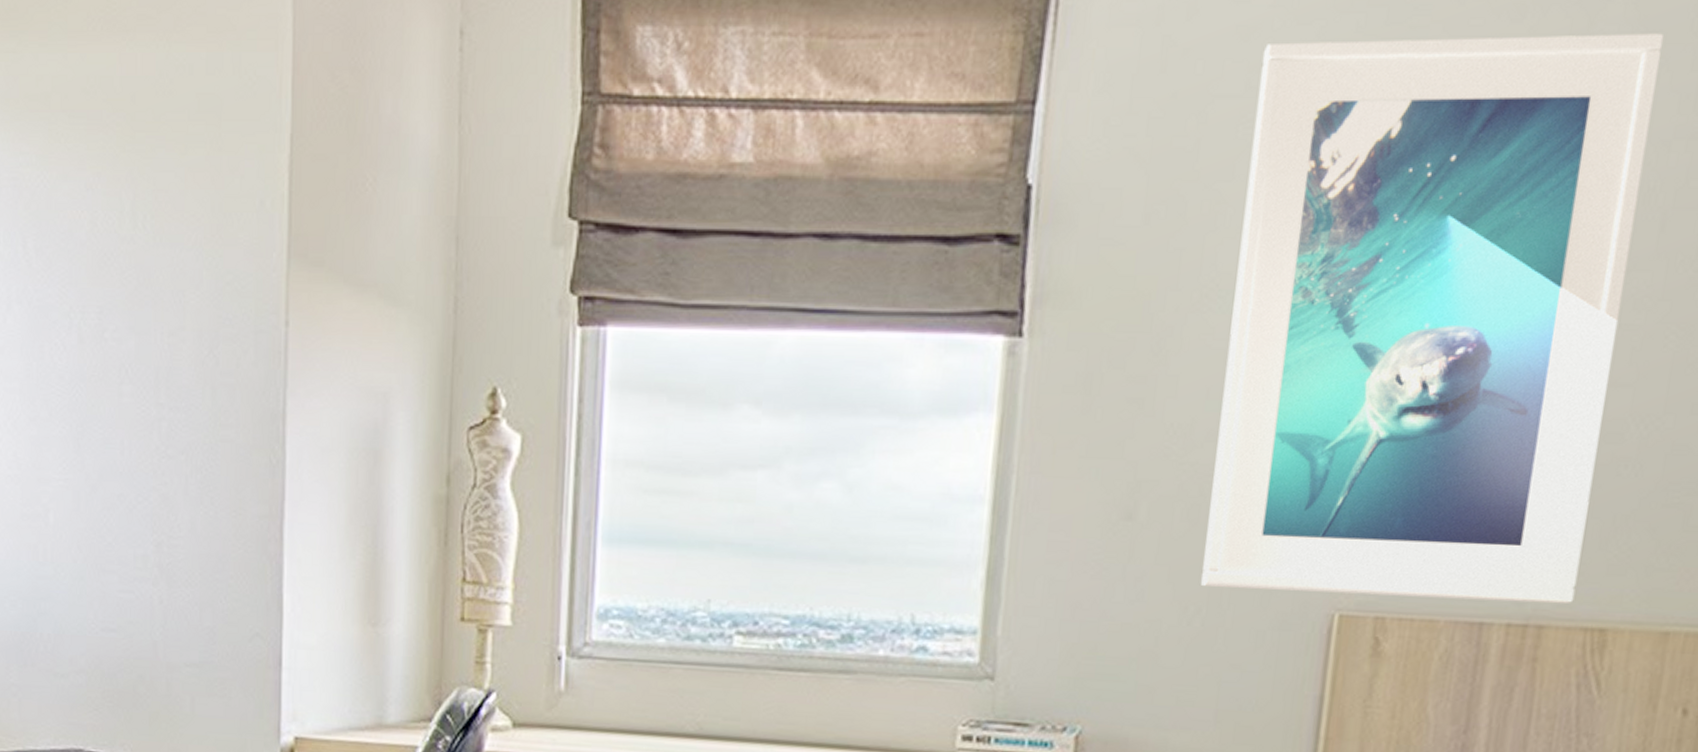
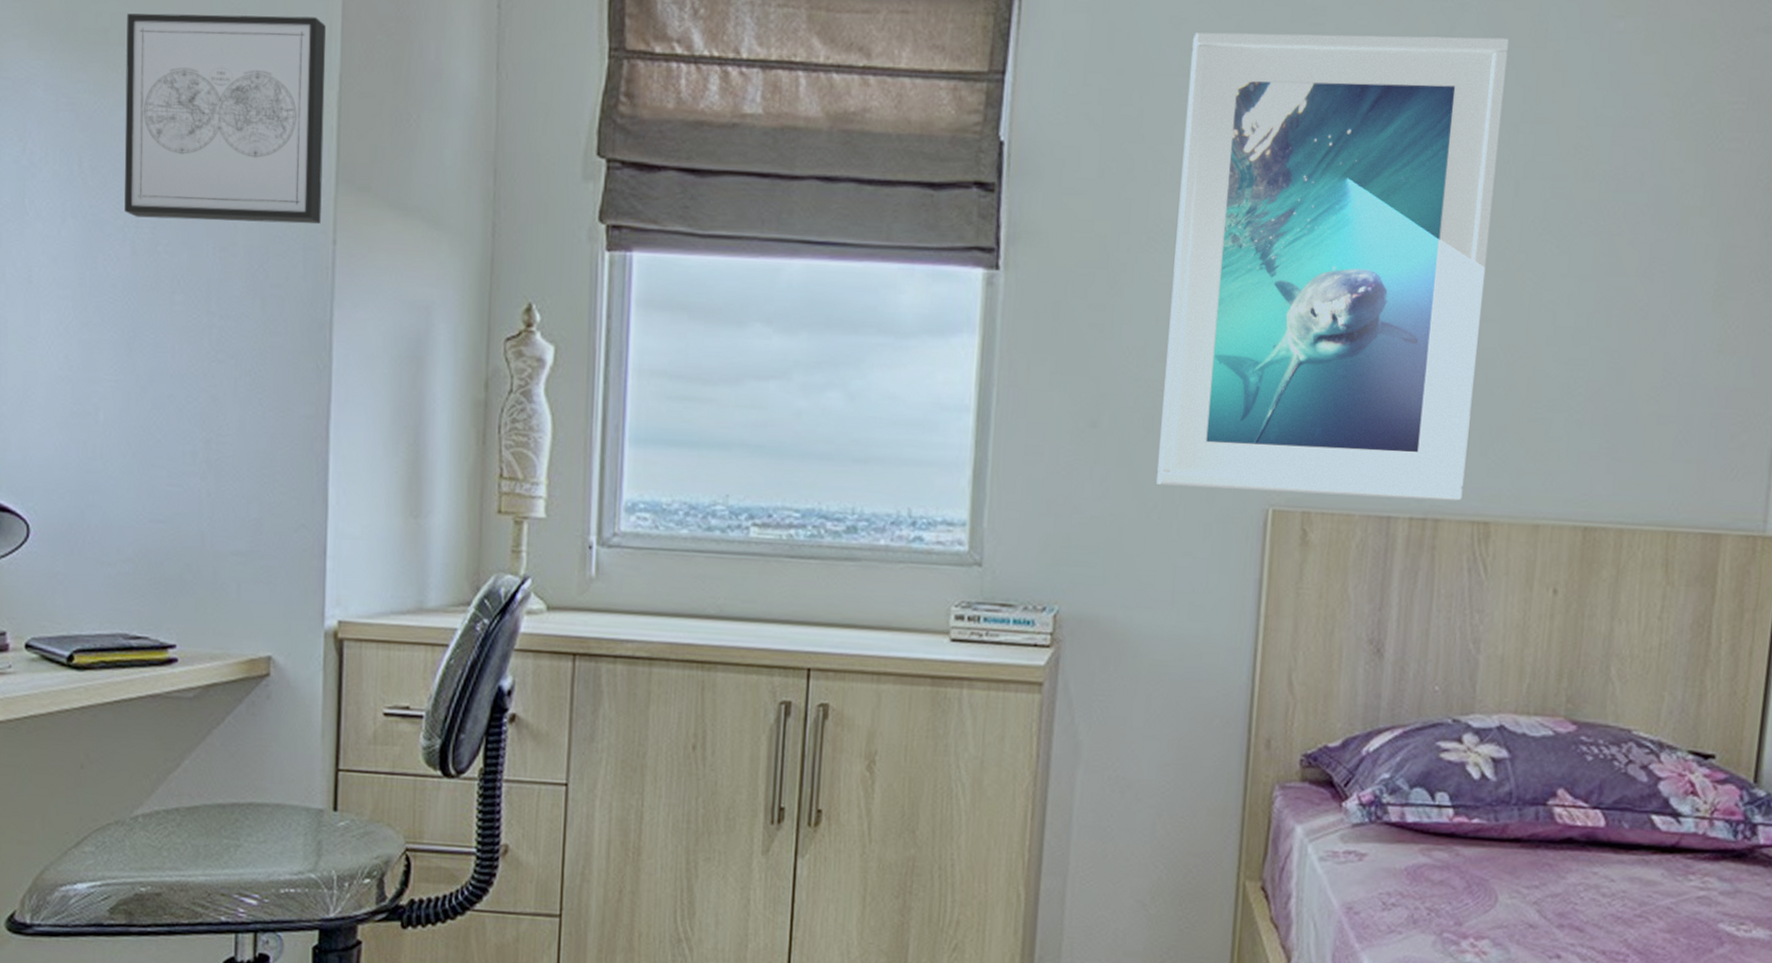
wall art: none [69,71,276,304] -> present [124,13,326,224]

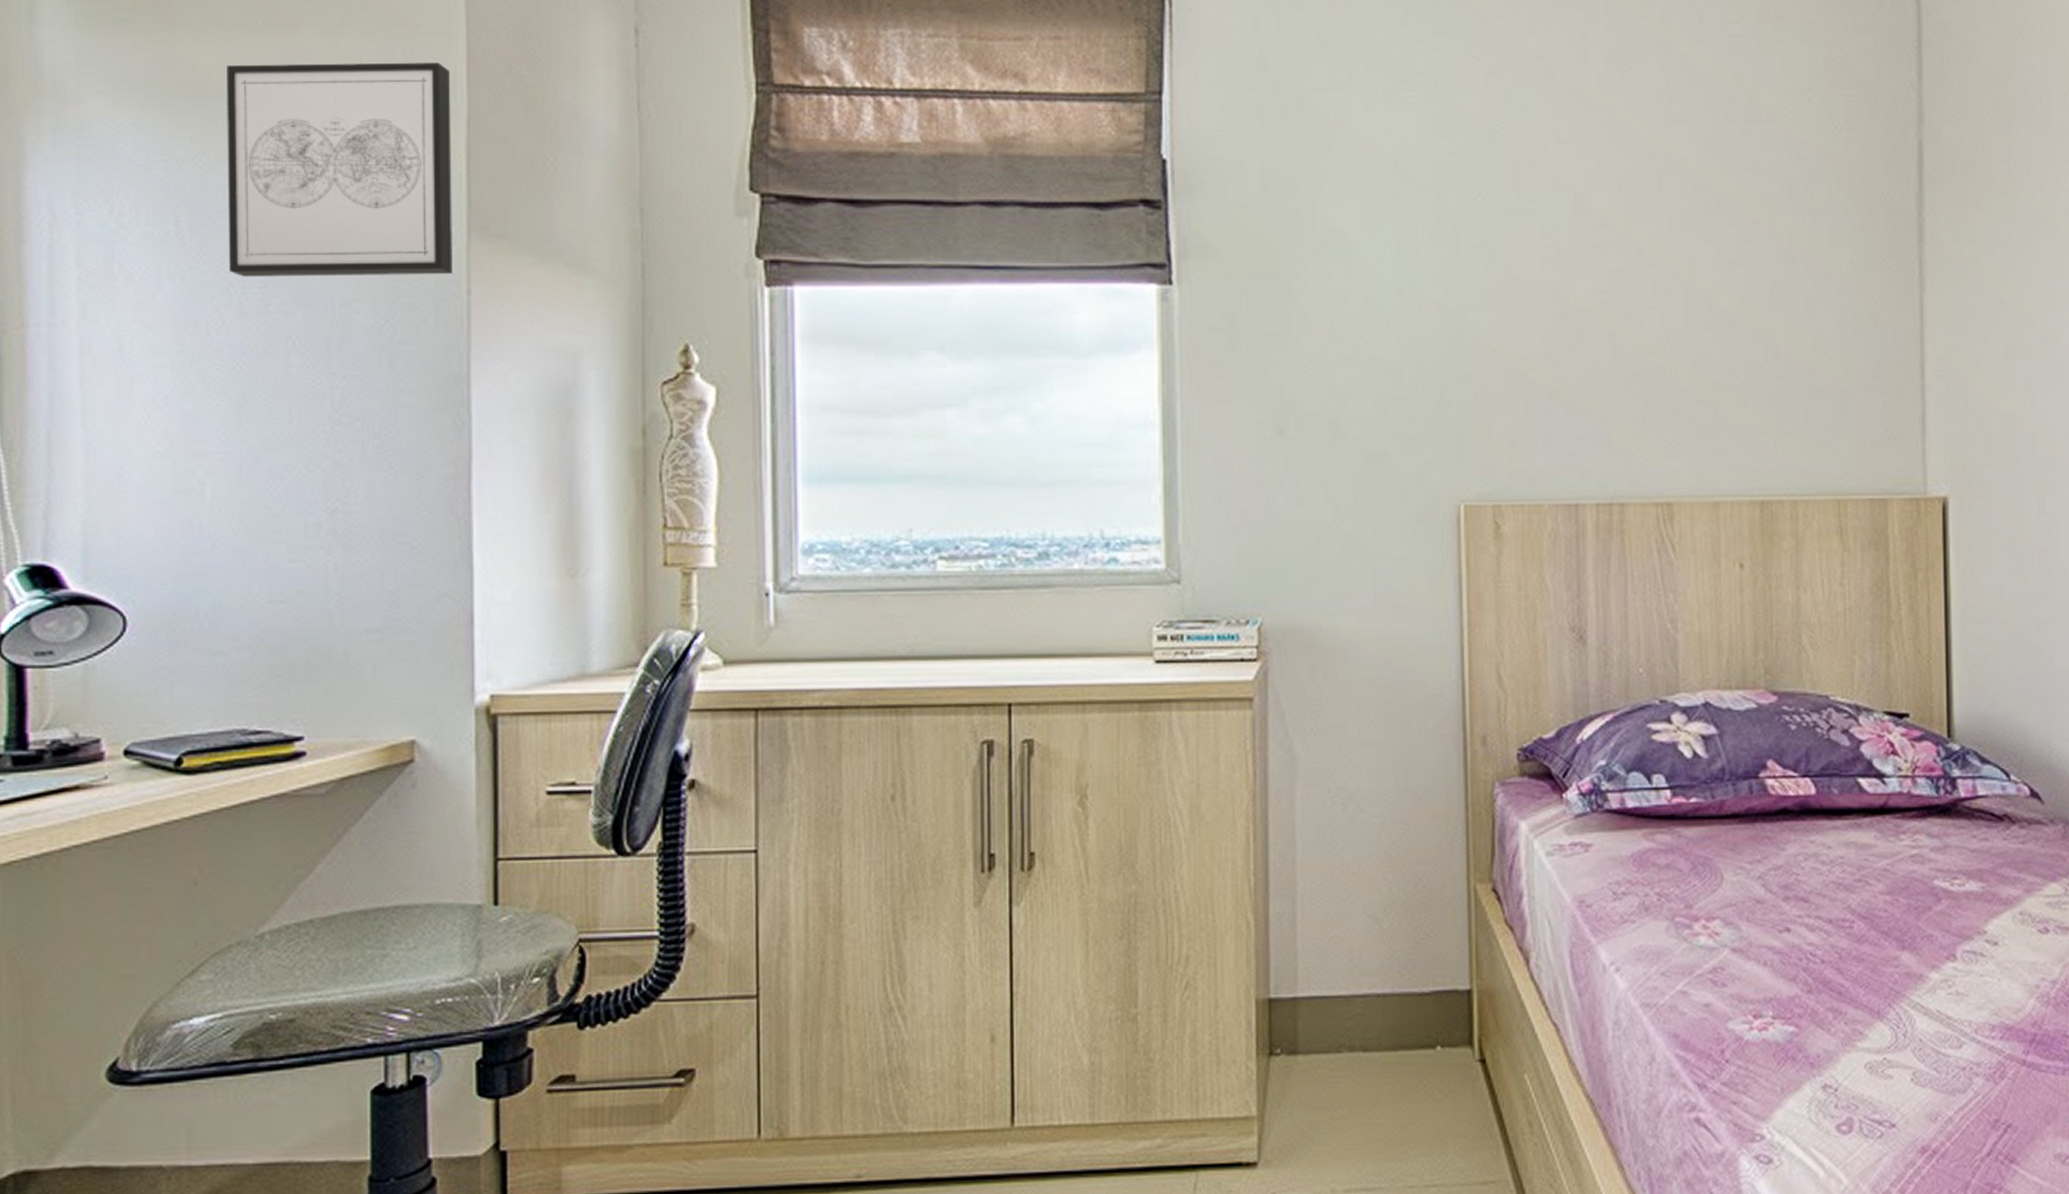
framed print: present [1157,32,1510,501] -> none [1341,44,1644,488]

